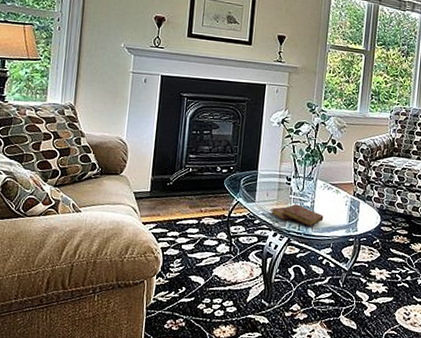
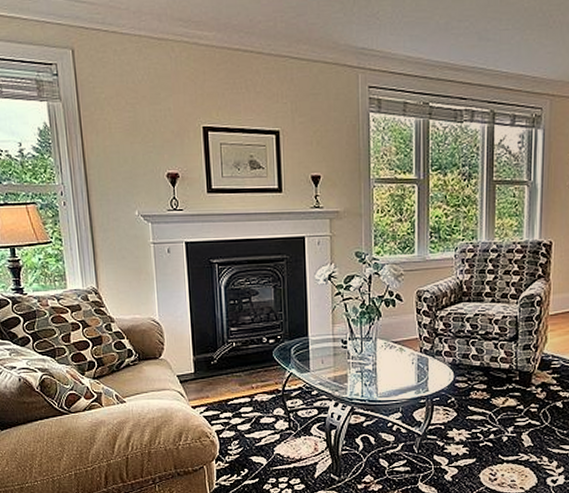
book: present [271,204,324,226] -> none [329,369,389,391]

